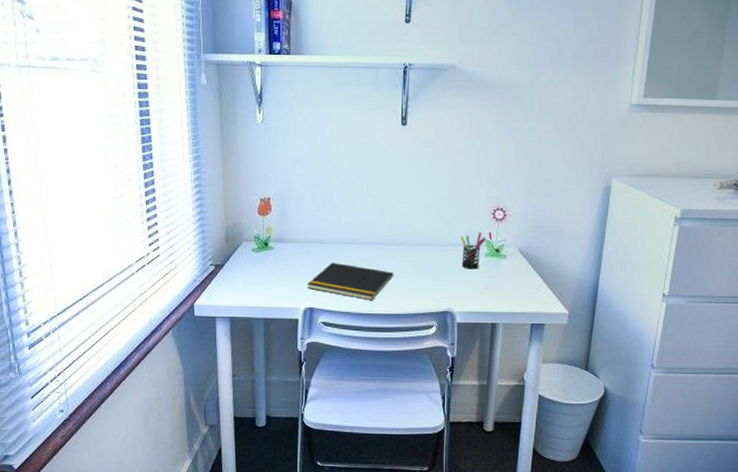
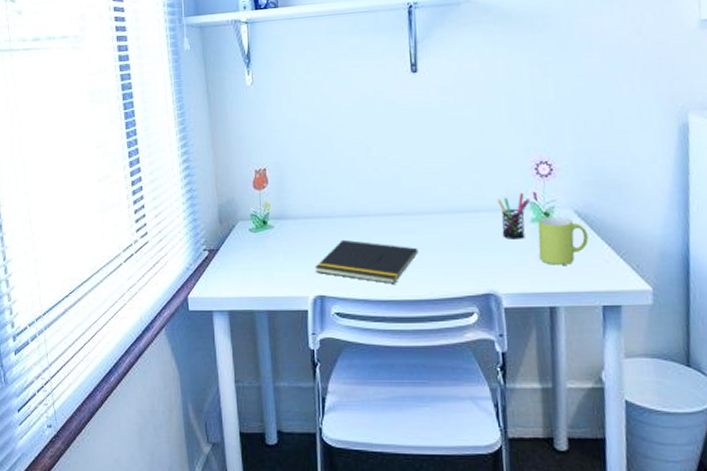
mug: none [488,253,527,291] -> present [538,217,589,265]

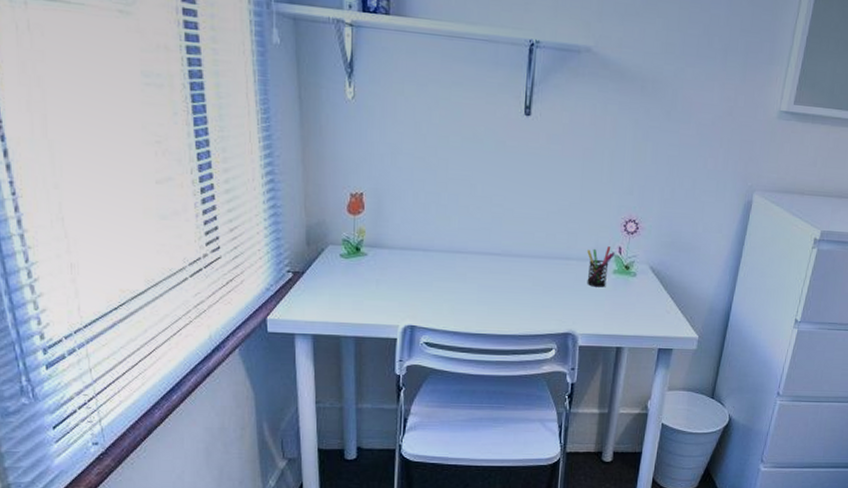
notepad: present [314,239,419,284] -> none [407,273,510,319]
mug: present [538,217,589,265] -> none [615,270,657,313]

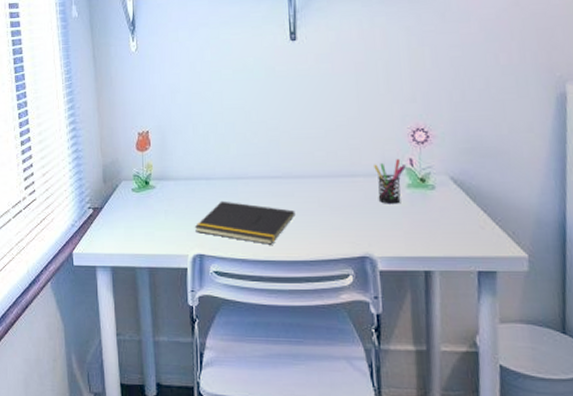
notepad: none [407,273,510,319] -> present [194,200,296,245]

